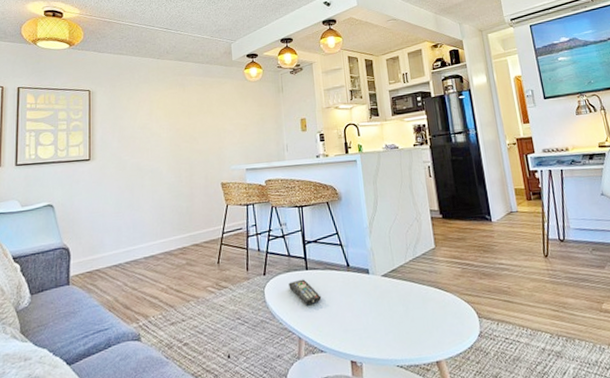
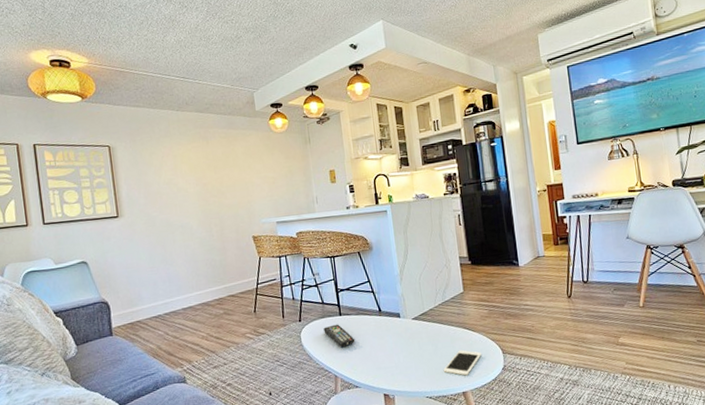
cell phone: none [415,312,457,342] -> present [443,350,482,376]

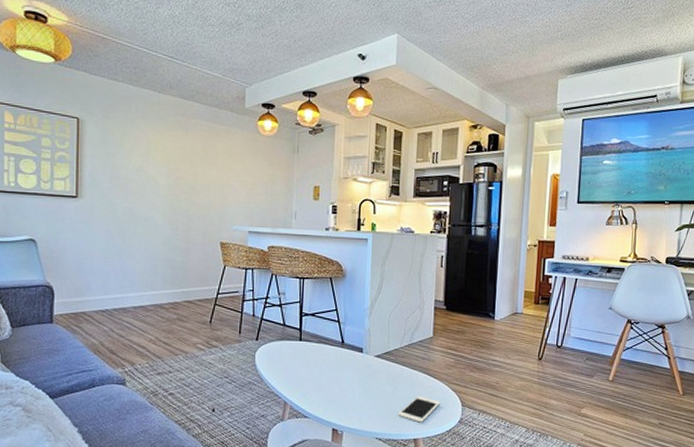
remote control: present [323,324,355,347] -> none [280,349,312,373]

